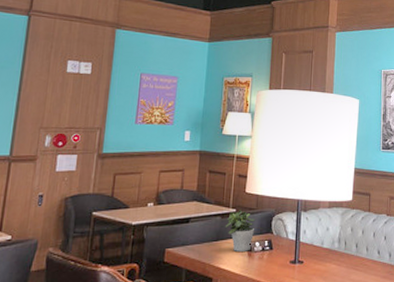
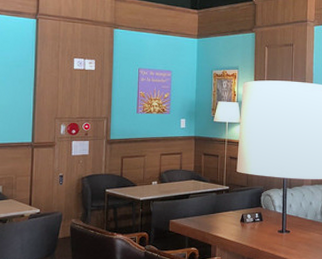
potted plant: present [225,208,256,251] -> none [220,186,247,222]

